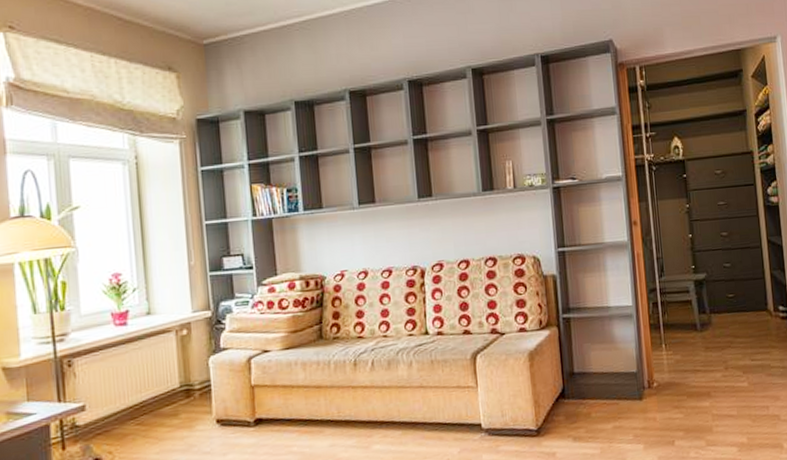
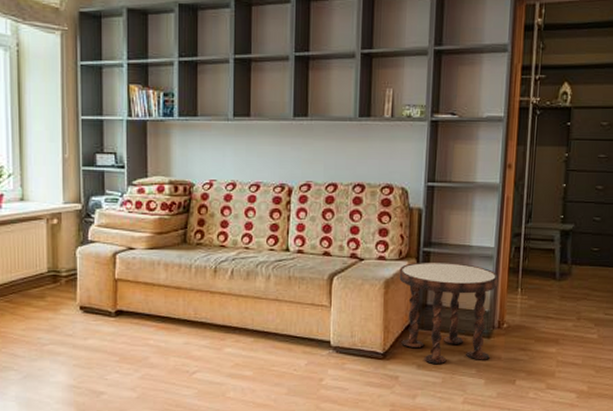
side table: none [542,325,645,435] -> present [399,261,499,365]

